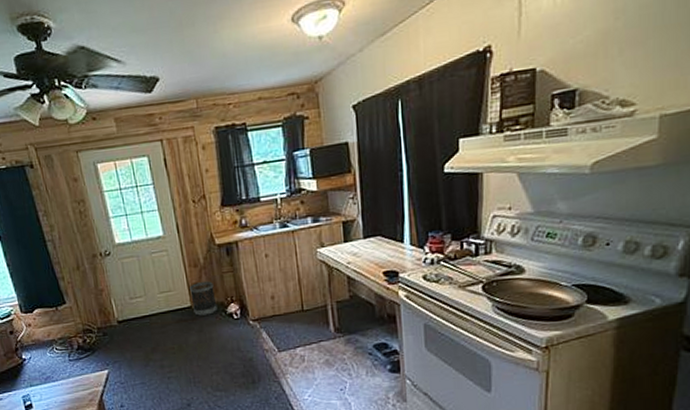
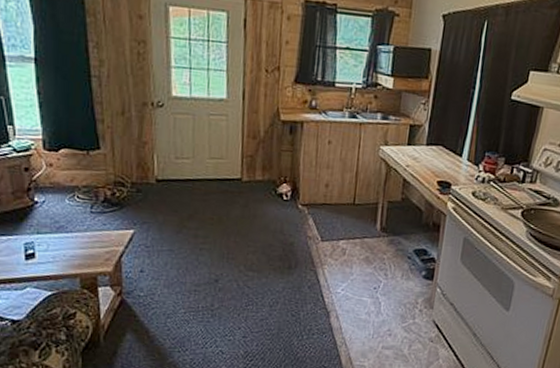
wastebasket: present [190,281,218,316] -> none [242,155,269,191]

